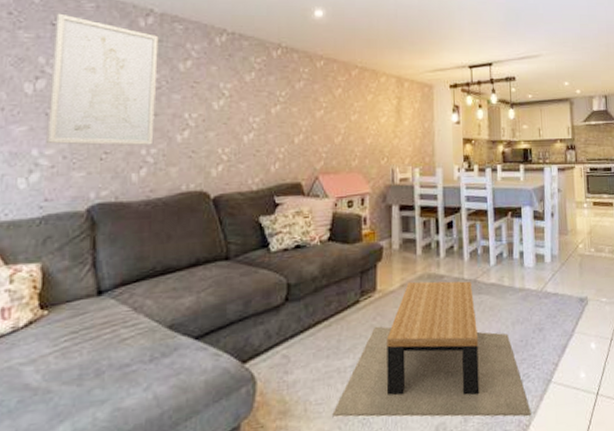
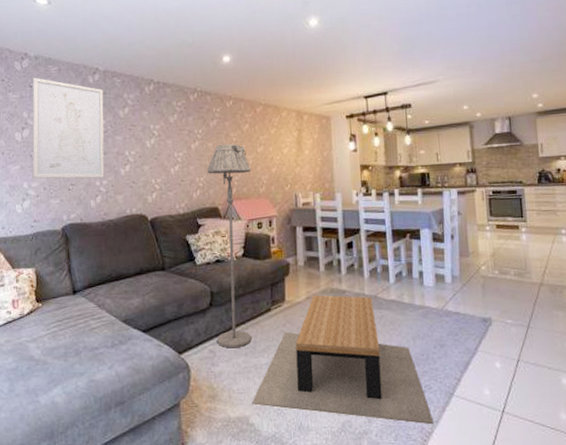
floor lamp: none [289,109,343,351] -> present [207,143,253,348]

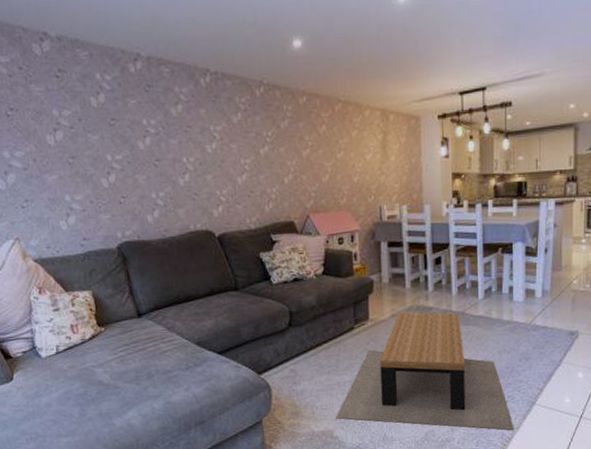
wall art: present [32,77,105,179] -> none [58,64,161,191]
floor lamp: present [207,143,253,348] -> none [279,148,335,367]

